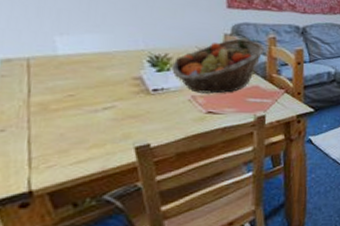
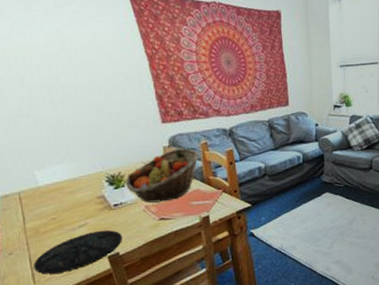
plate: none [33,116,157,160] -> present [34,230,122,274]

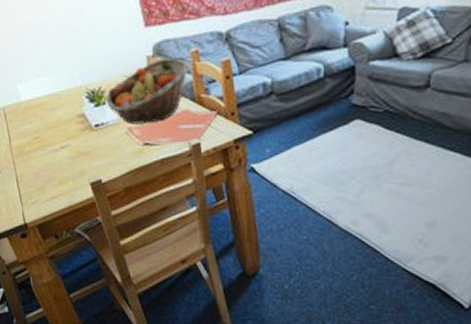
plate: present [34,230,122,274] -> none [20,153,104,197]

